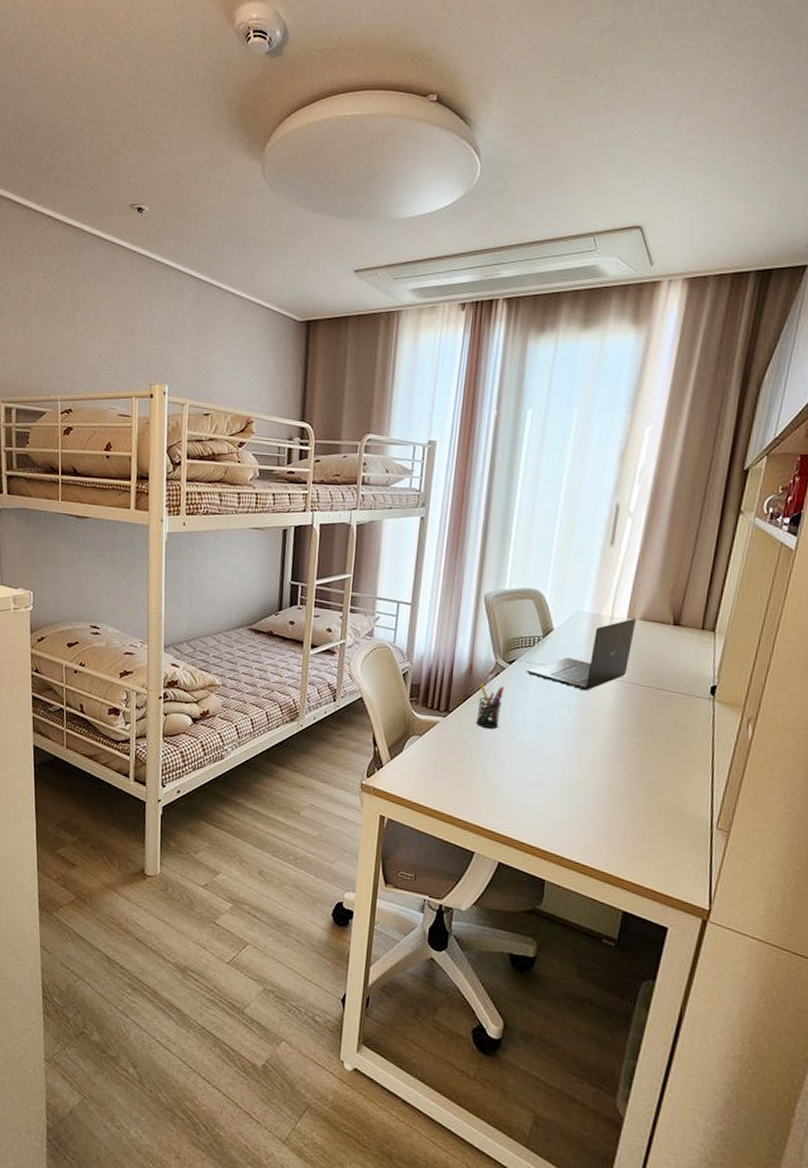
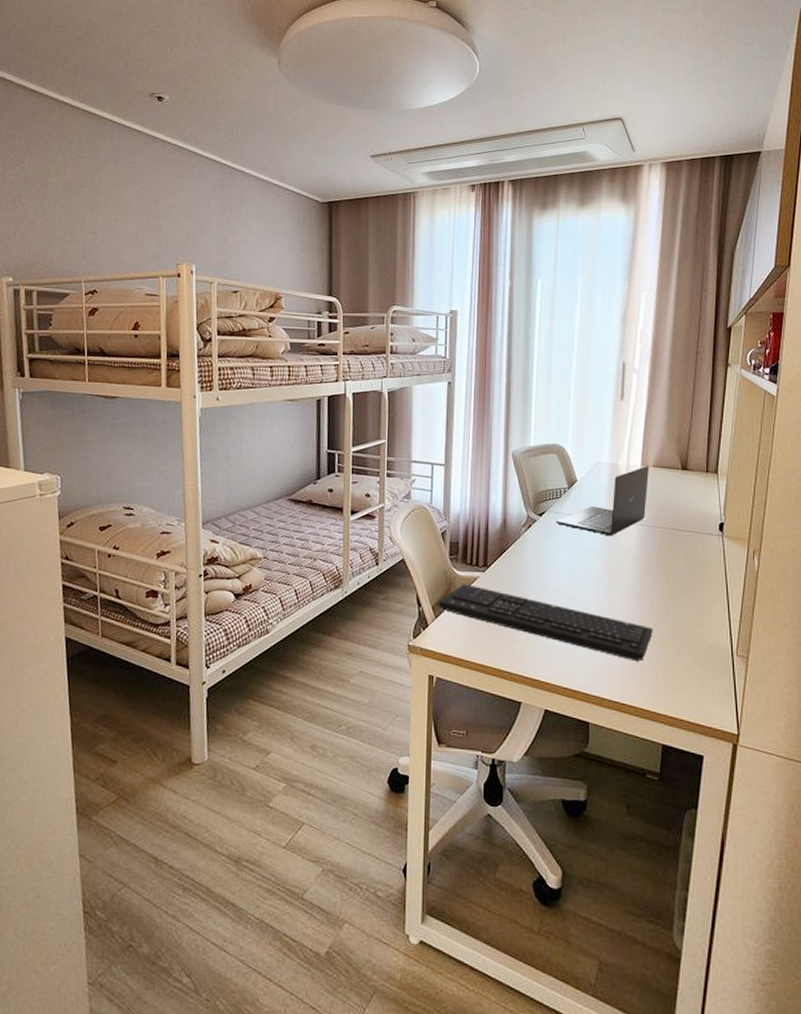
keyboard: none [394,727,624,824] -> present [438,584,653,662]
pen holder: present [476,683,504,729] -> none [513,536,537,579]

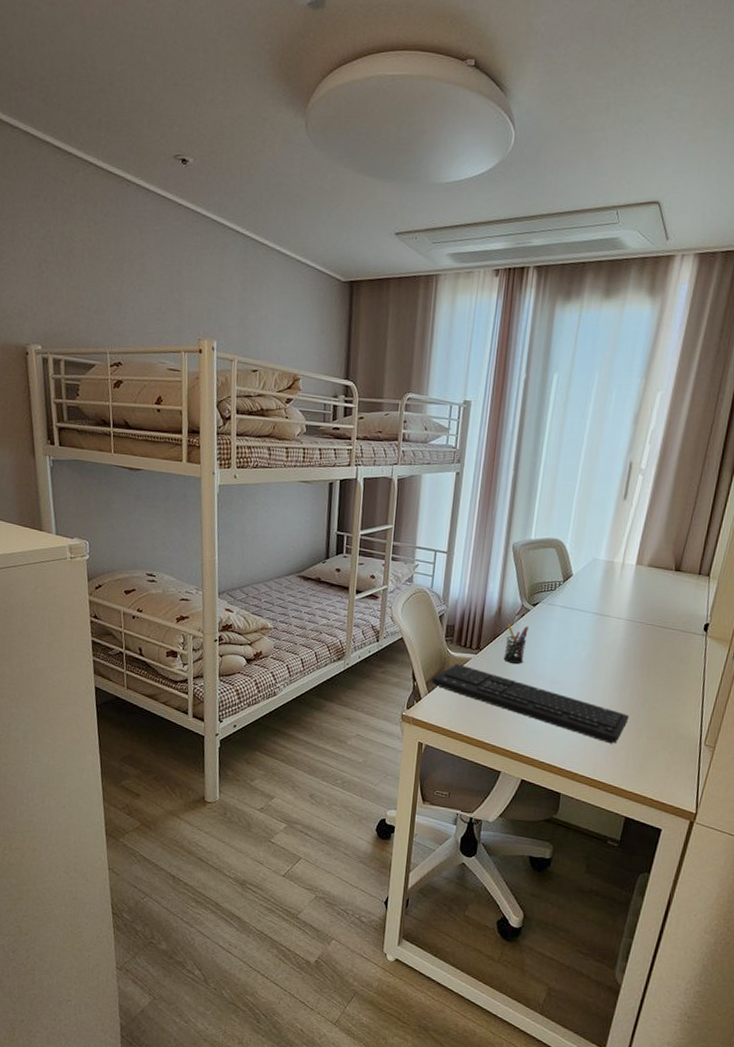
pen holder: none [513,536,537,579] -> present [503,623,529,664]
laptop: present [556,465,649,535] -> none [548,564,644,629]

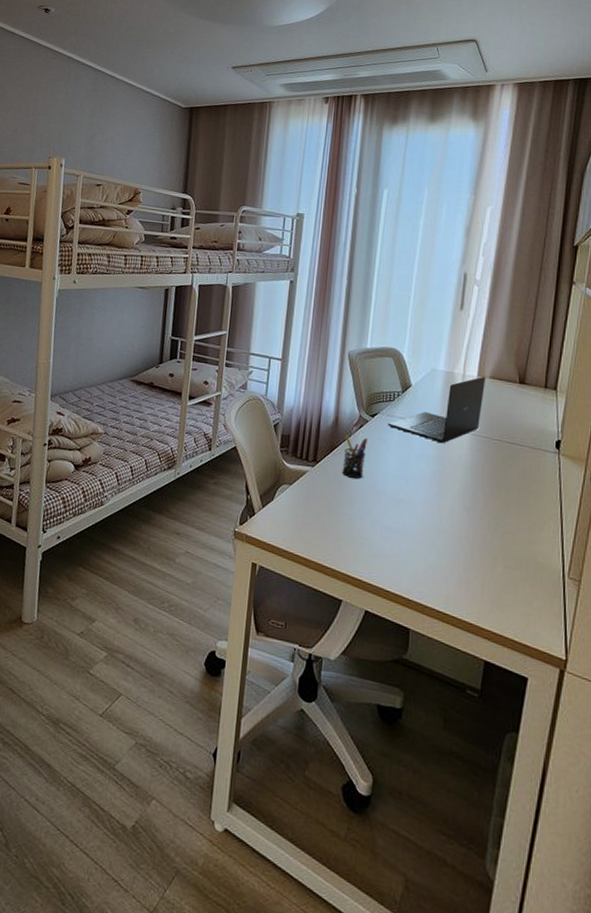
keyboard: present [431,664,629,744] -> none [266,476,481,573]
laptop: none [548,564,644,629] -> present [388,376,485,443]

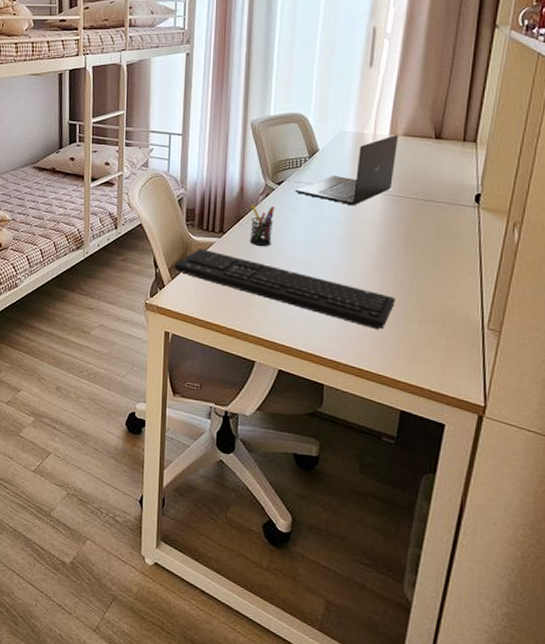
keyboard: none [266,476,481,573] -> present [174,248,395,330]

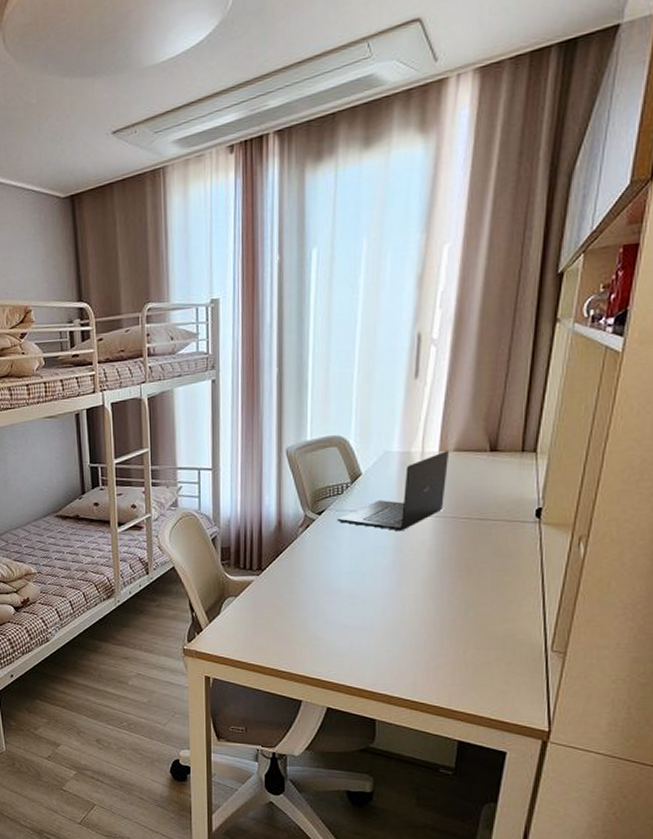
keyboard: present [174,248,395,330] -> none [211,588,450,660]
pen holder: present [249,204,275,246] -> none [290,538,316,581]

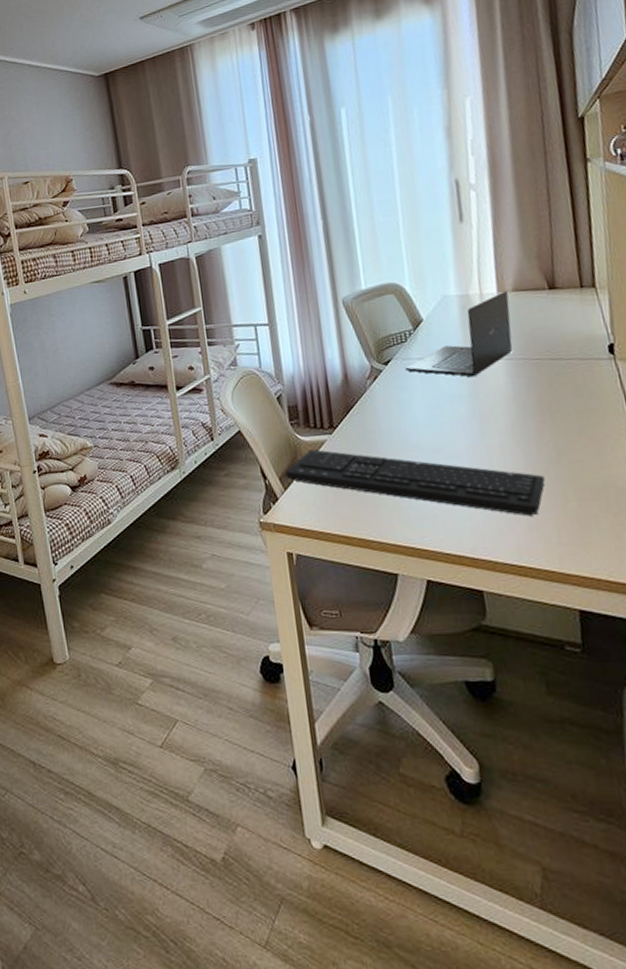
keyboard: none [211,588,450,660] -> present [285,449,546,517]

